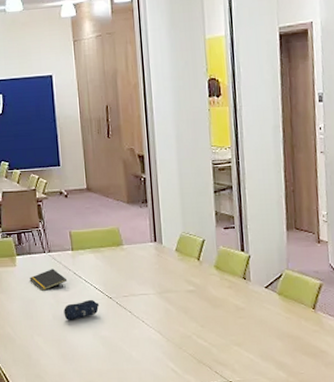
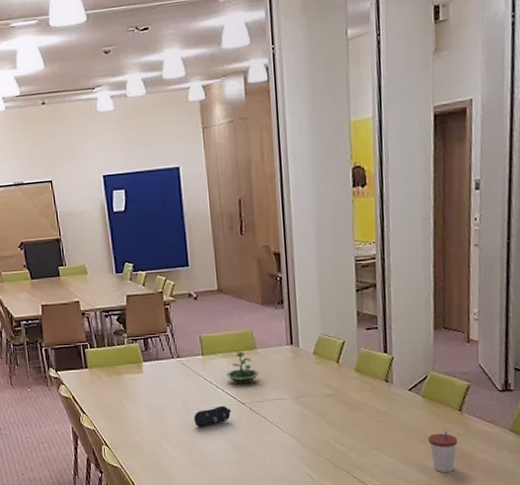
notepad: present [29,269,68,291] -> none [157,375,198,398]
terrarium: none [94,246,125,279] -> present [226,350,259,384]
cup: none [284,328,313,369] -> present [427,430,457,472]

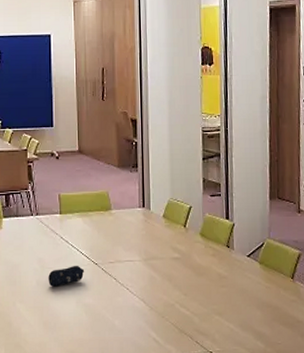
terrarium: present [226,350,259,384] -> none [82,210,112,244]
cup: present [427,430,457,472] -> none [264,297,290,339]

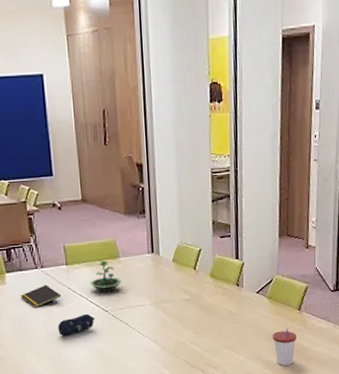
notepad: none [15,232,54,255] -> present [20,285,62,308]
terrarium: none [82,210,112,244] -> present [90,259,122,293]
cup: none [264,297,290,339] -> present [272,328,297,366]

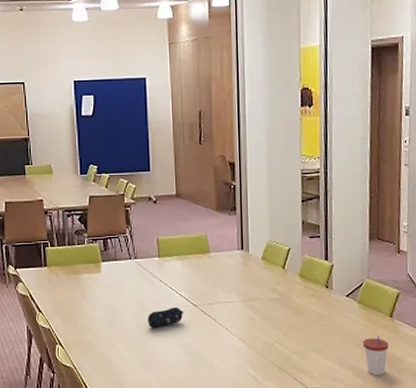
notepad: present [20,285,62,308] -> none [114,275,153,298]
terrarium: present [90,259,122,293] -> none [180,253,211,286]

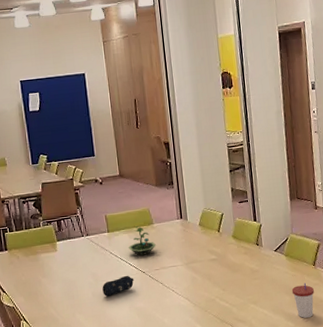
terrarium: none [180,253,211,286] -> present [129,226,156,256]

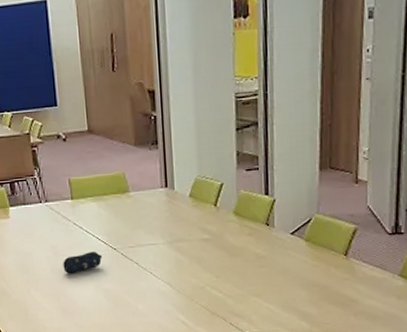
terrarium: present [129,226,156,256] -> none [97,193,132,229]
cup: present [291,282,314,318] -> none [310,276,342,319]

